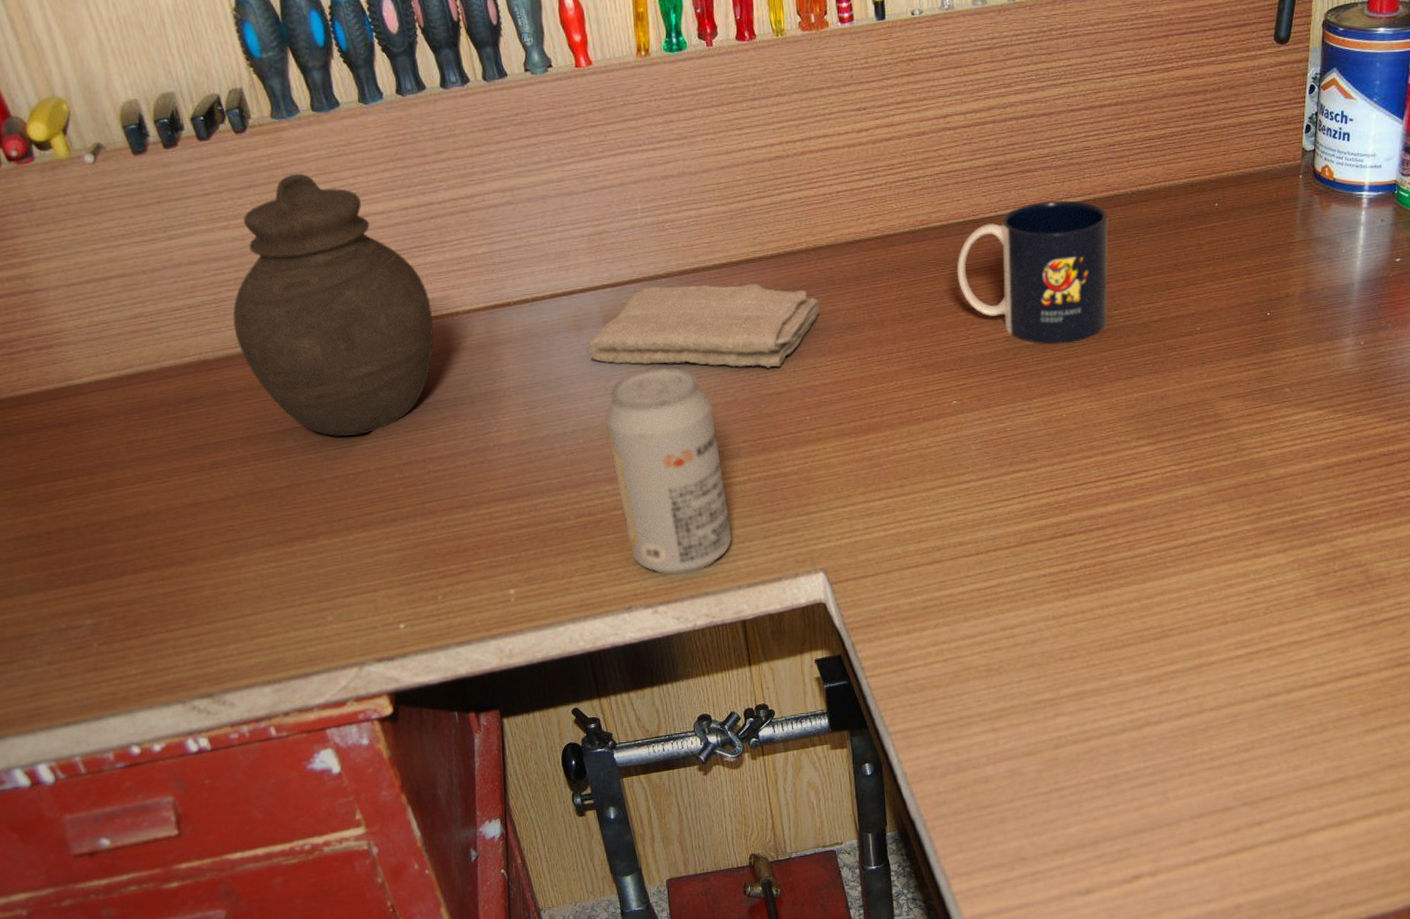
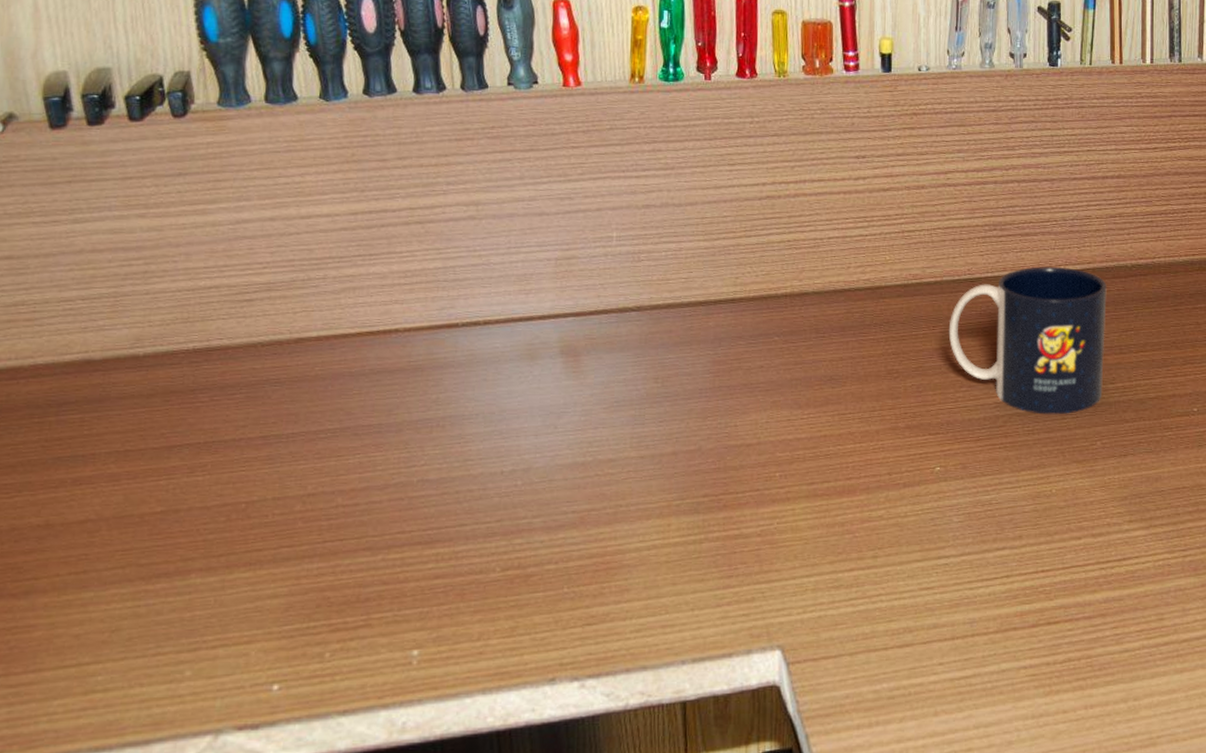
jar: present [232,173,434,437] -> none [131,165,368,458]
washcloth: present [587,283,820,368] -> none [539,319,801,417]
beverage can: present [605,367,733,576] -> none [550,408,681,645]

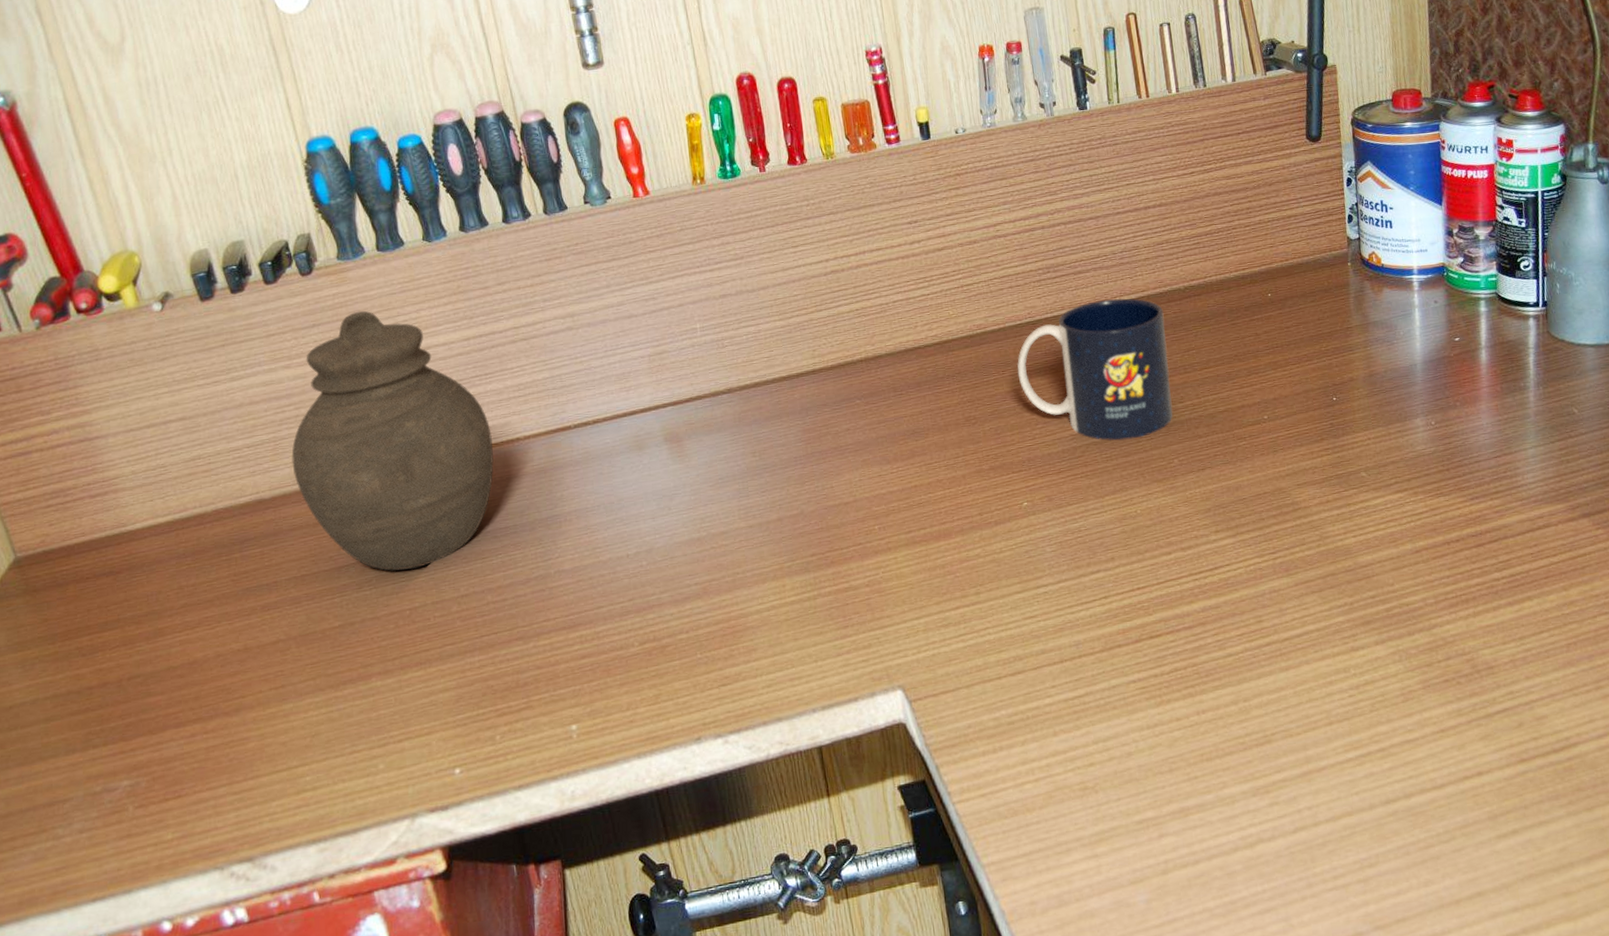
jar: none [131,165,368,458] -> present [291,310,494,571]

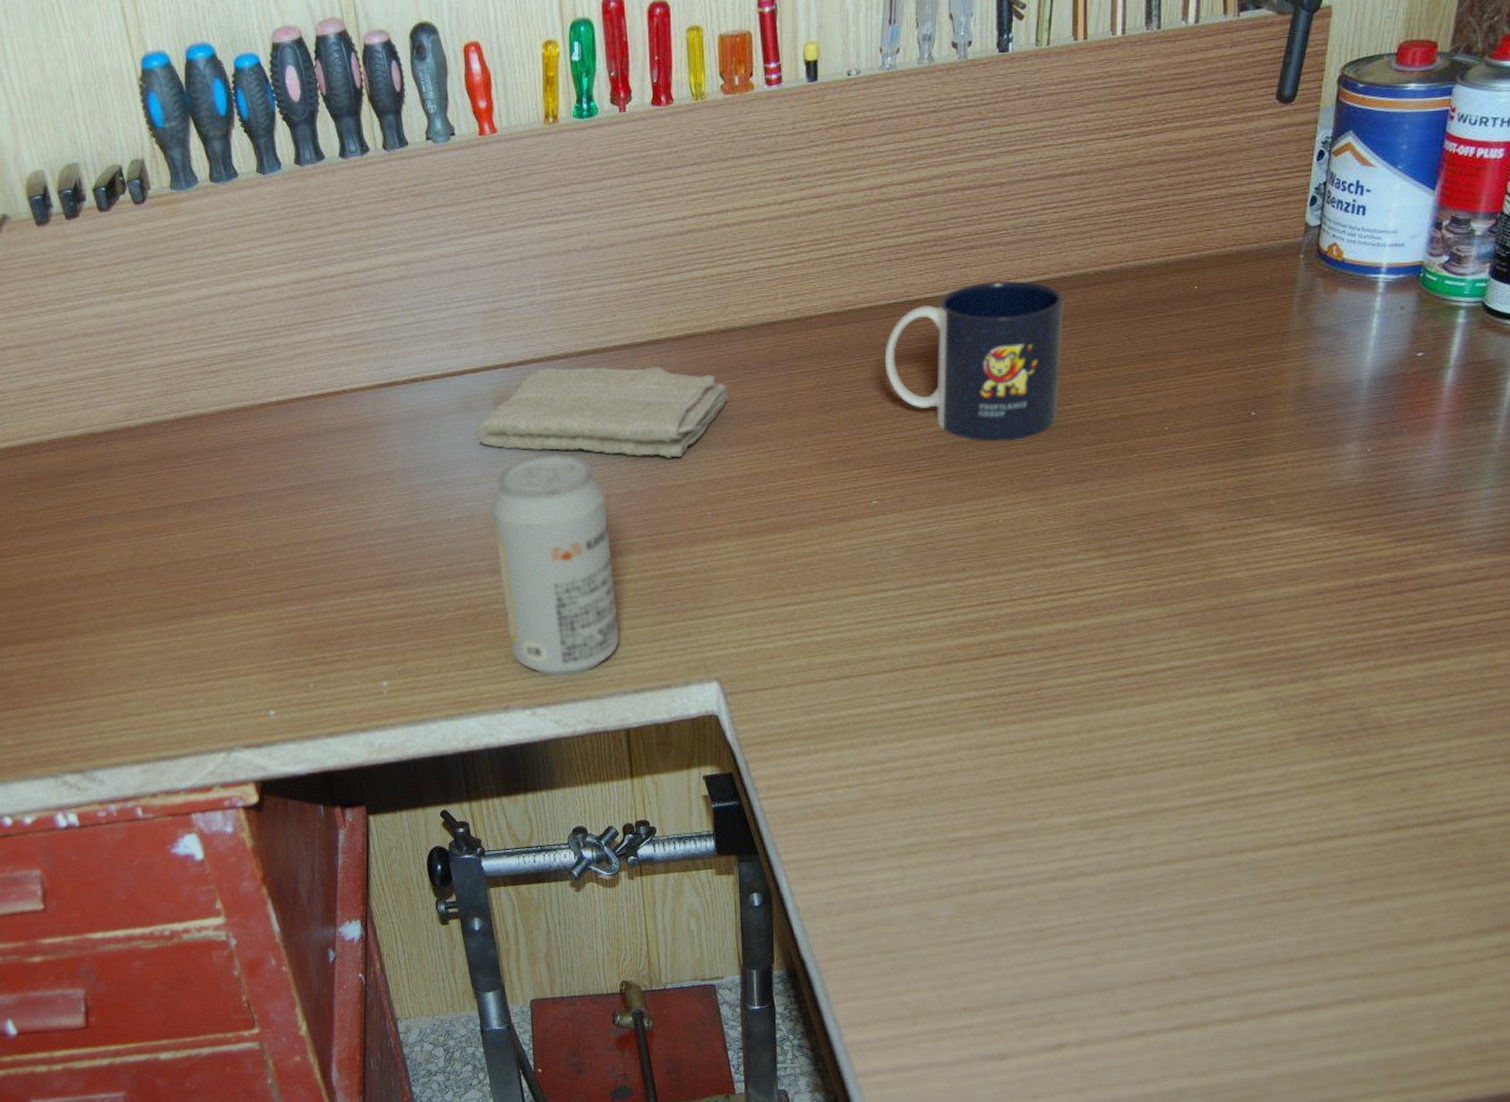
jar: present [291,310,494,571] -> none [122,245,319,515]
washcloth: none [649,394,883,482] -> present [476,366,729,458]
beverage can: none [668,483,805,702] -> present [491,454,620,677]

